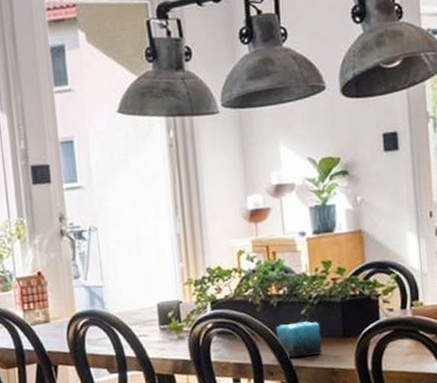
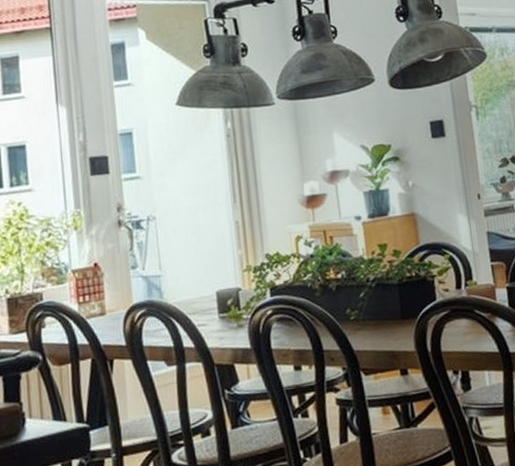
candle: present [276,321,323,358] -> none [336,304,383,343]

